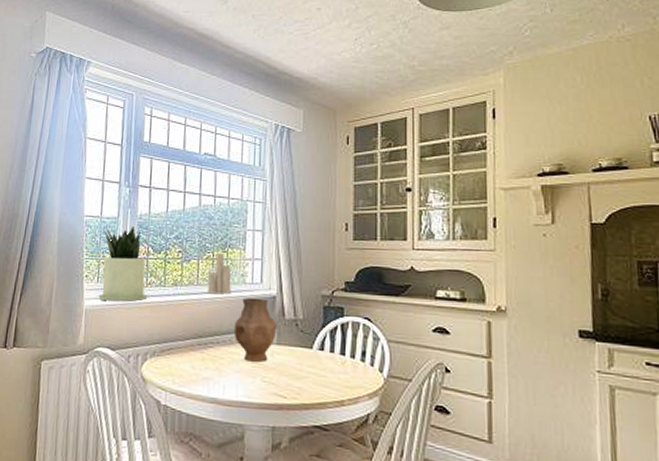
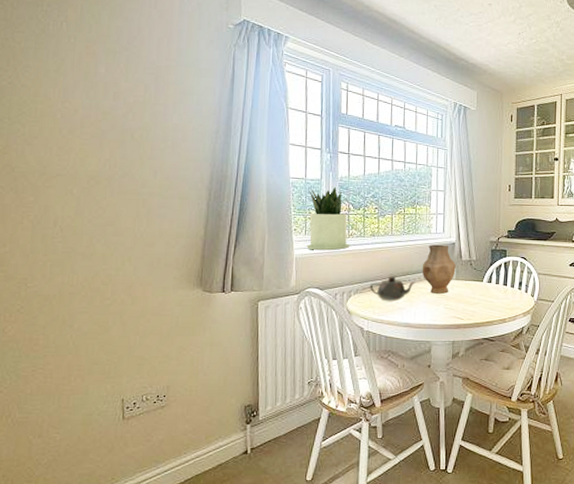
teapot: none [170,336,225,370] -> present [370,276,415,302]
candle: present [208,251,231,295] -> none [400,207,420,243]

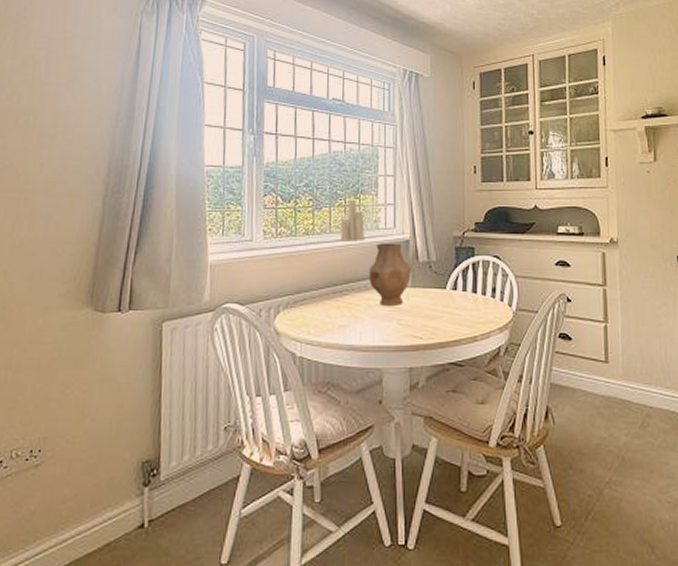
planter: present [305,186,350,251] -> none [223,174,278,255]
teapot: present [370,276,415,302] -> none [303,285,361,318]
candle: none [400,207,420,243] -> present [341,198,365,241]

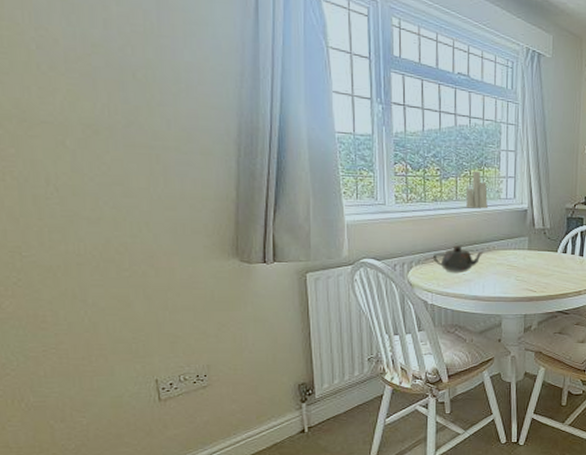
teapot: none [303,285,361,318] -> present [433,245,484,274]
vase: present [368,243,411,307] -> none [491,211,528,266]

